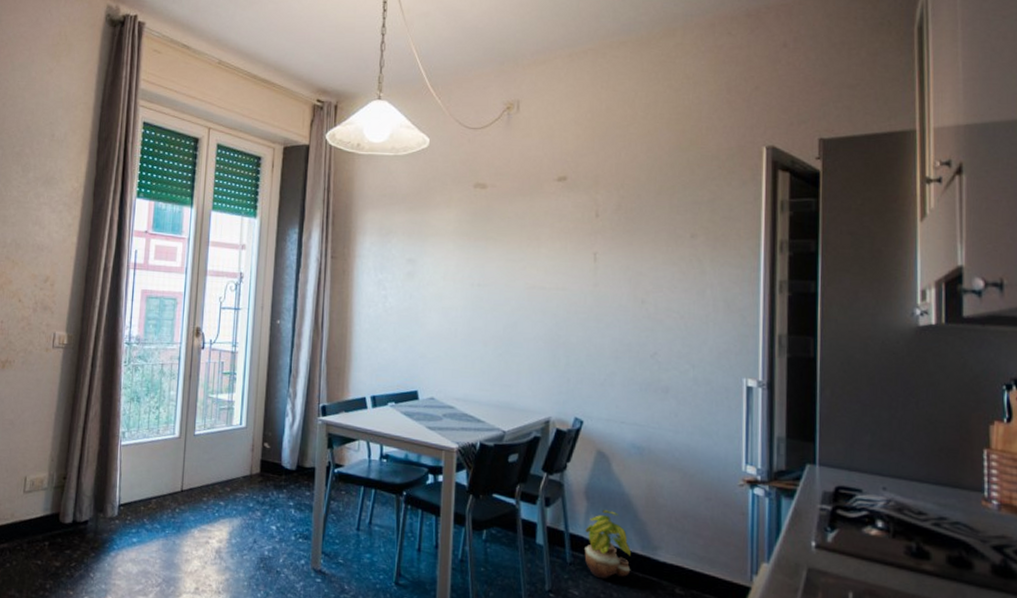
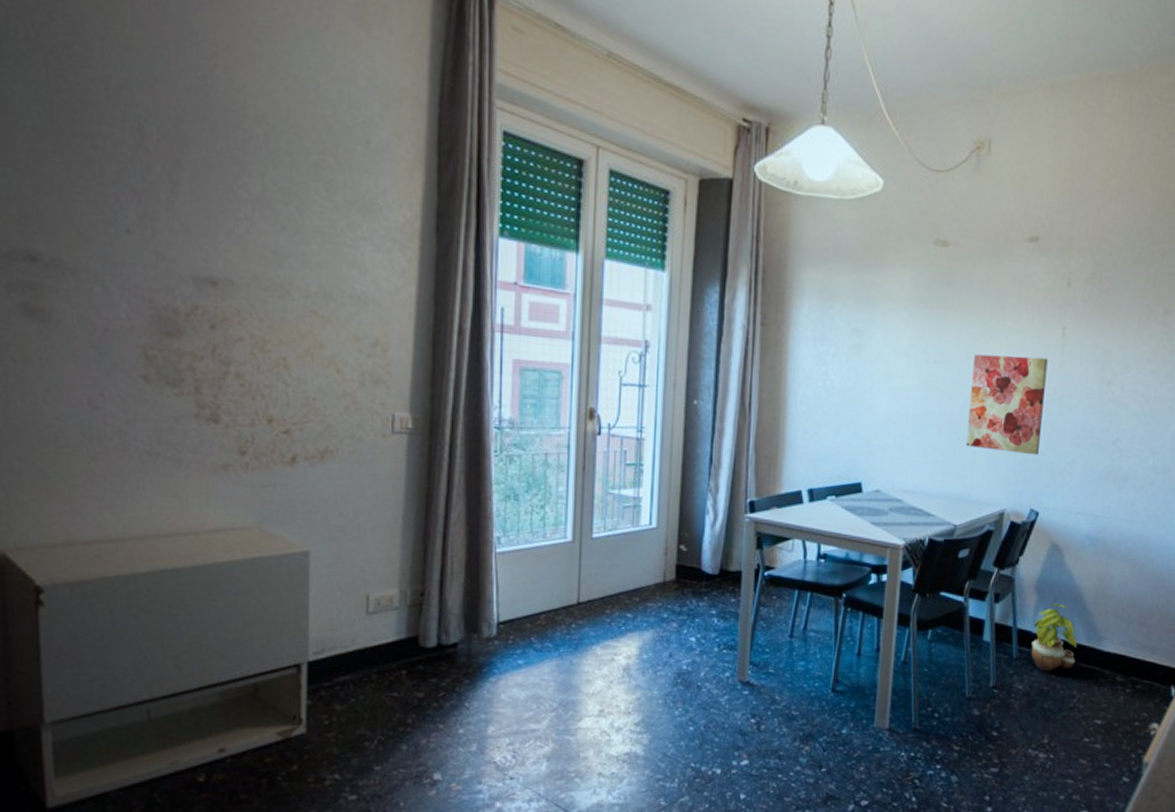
wall art: none [511,278,582,368] -> present [966,354,1048,456]

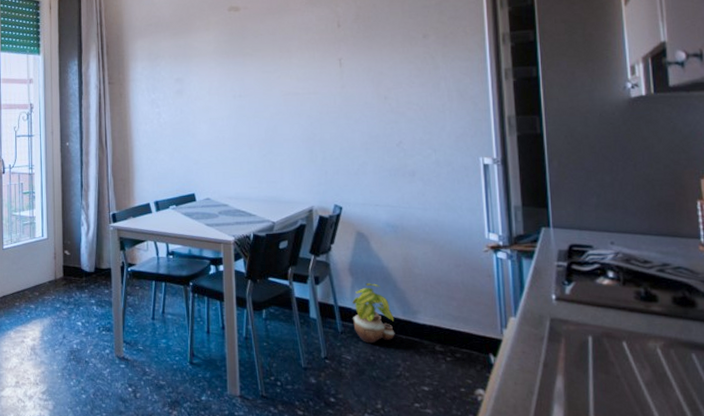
wall art: present [966,354,1048,456] -> none [271,84,334,161]

